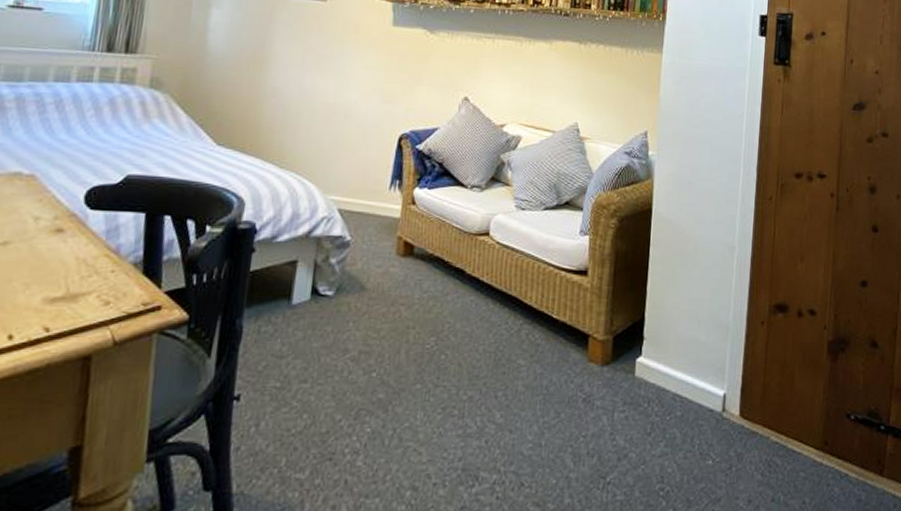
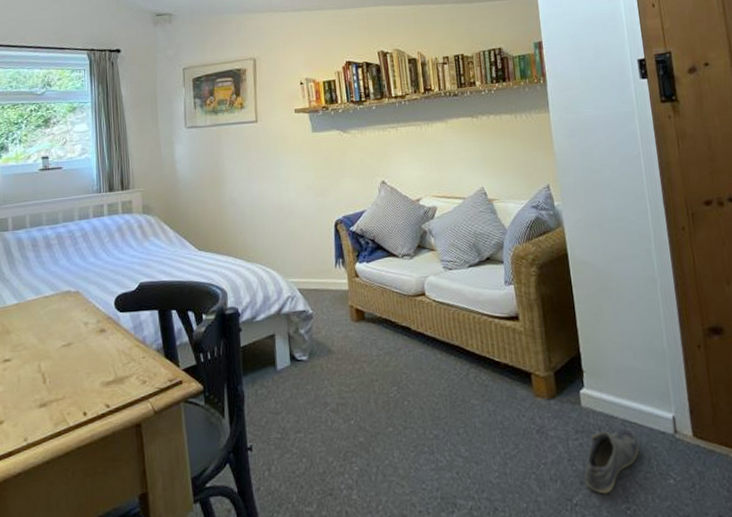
shoe: none [623,403,686,473] -> present [584,428,640,494]

